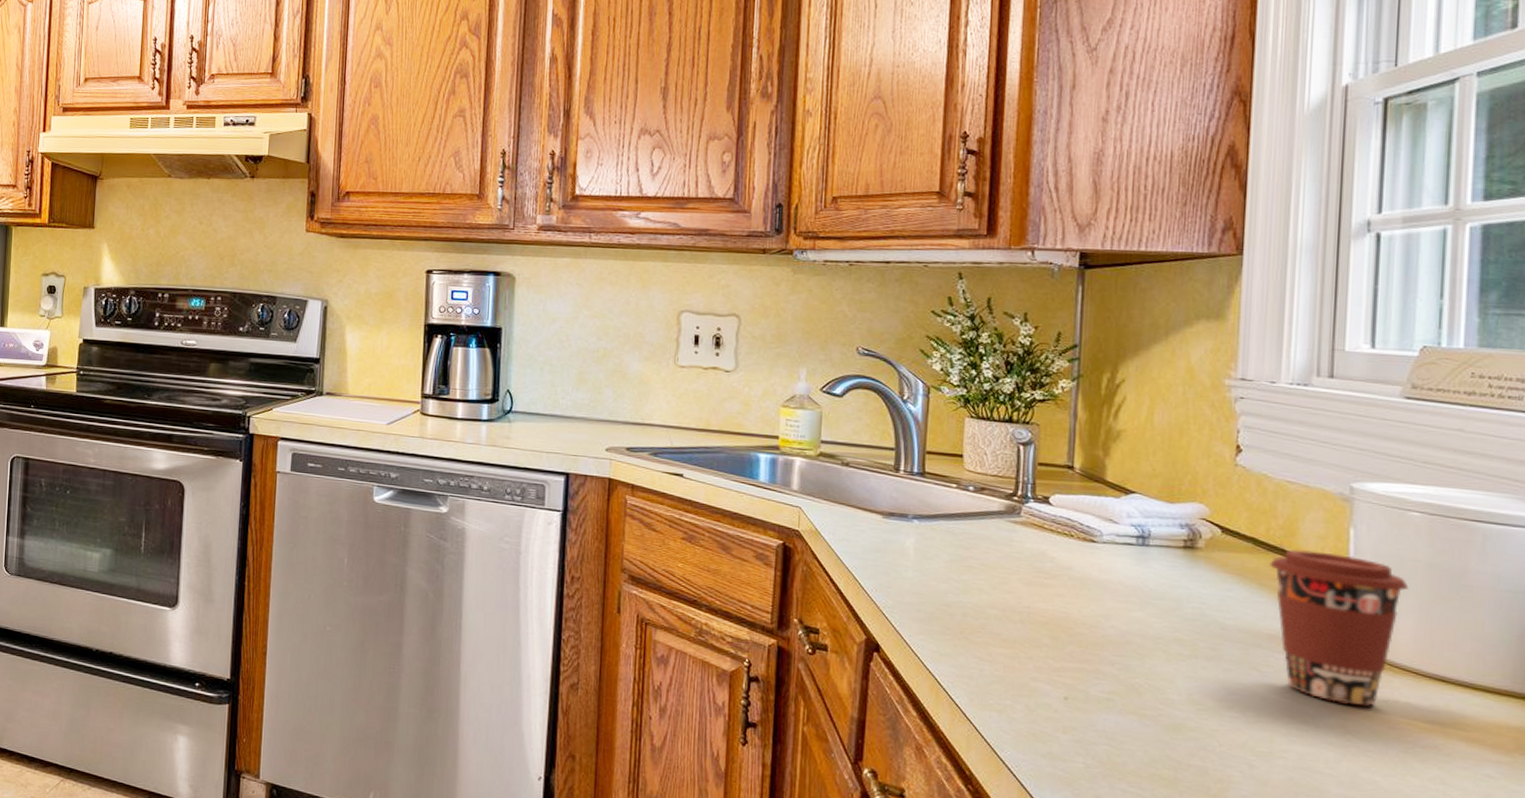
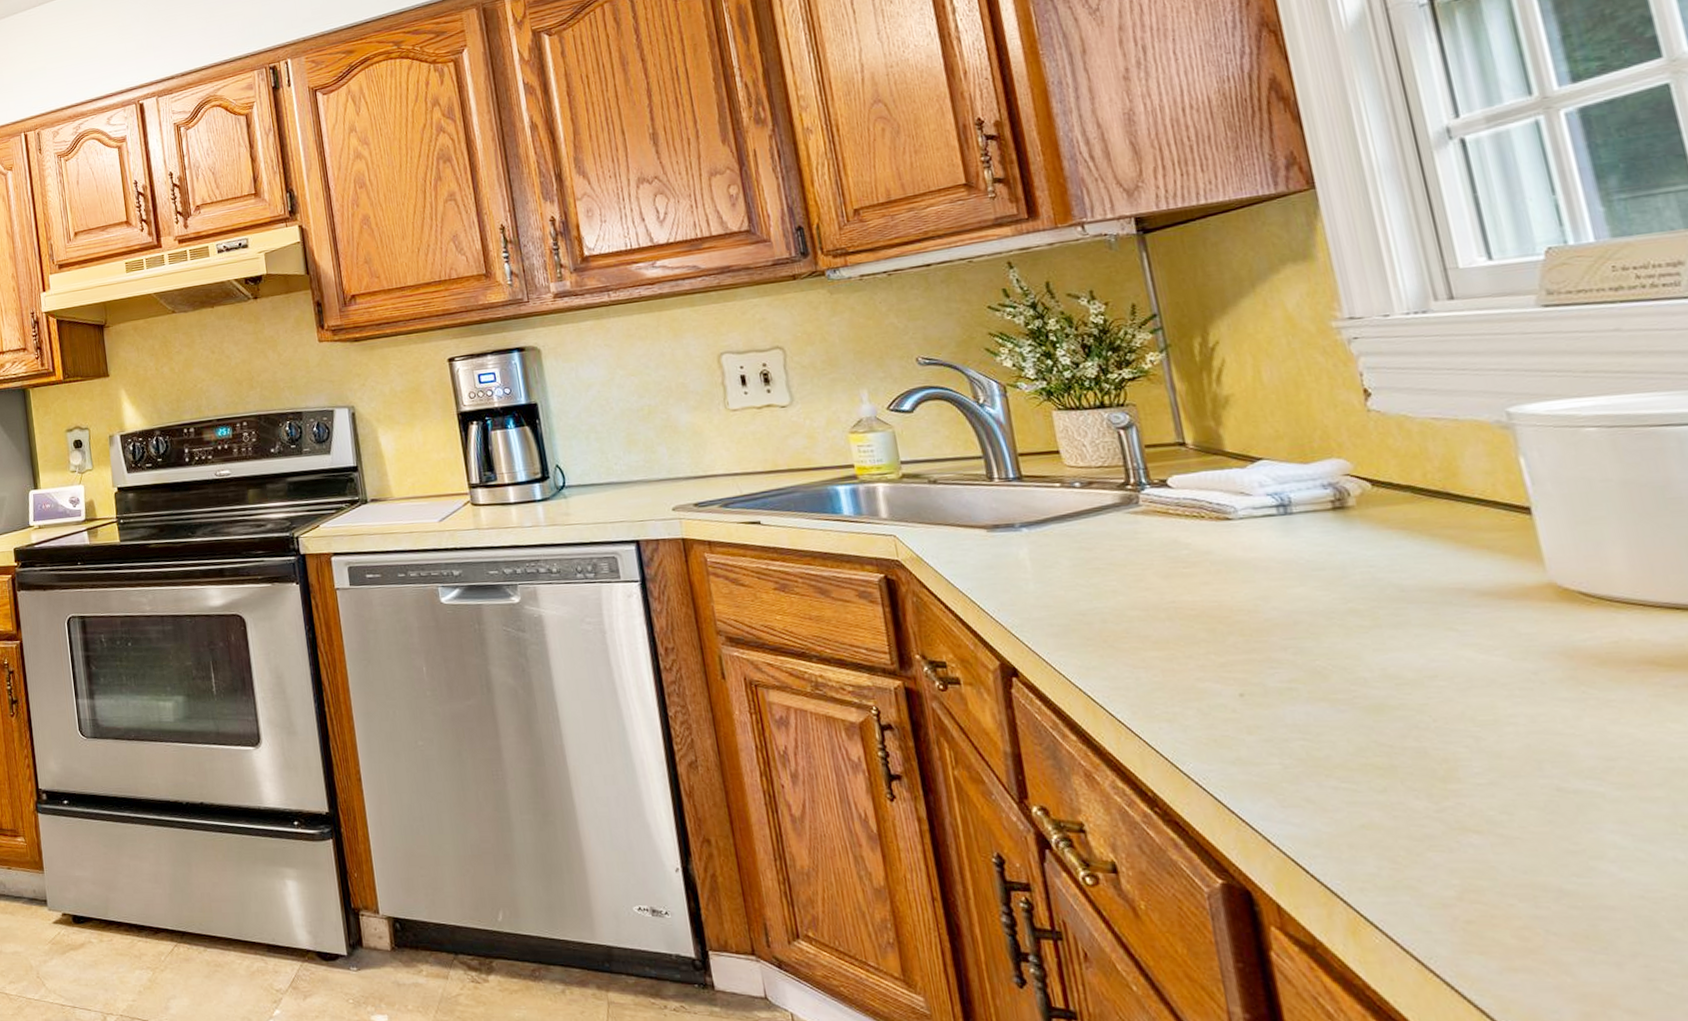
coffee cup: present [1269,549,1409,706] -> none [1436,487,1607,652]

